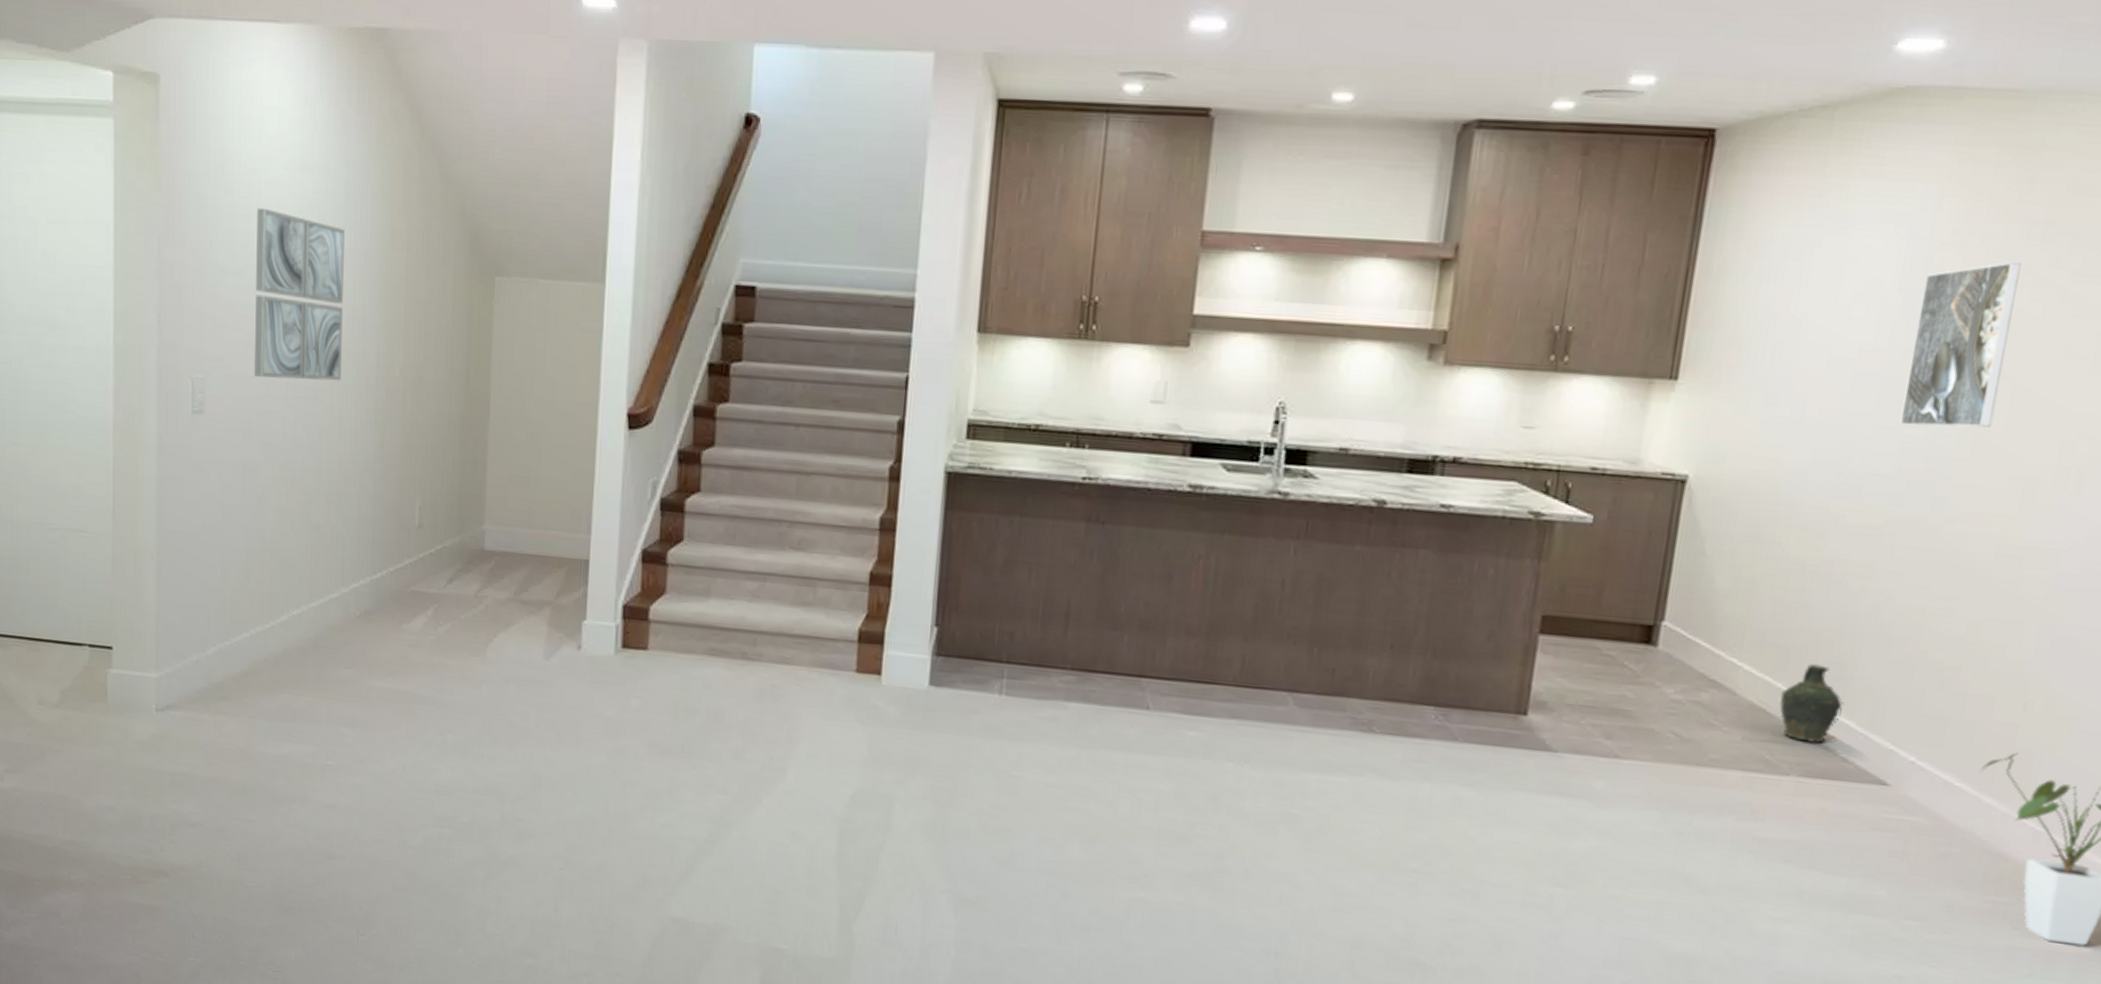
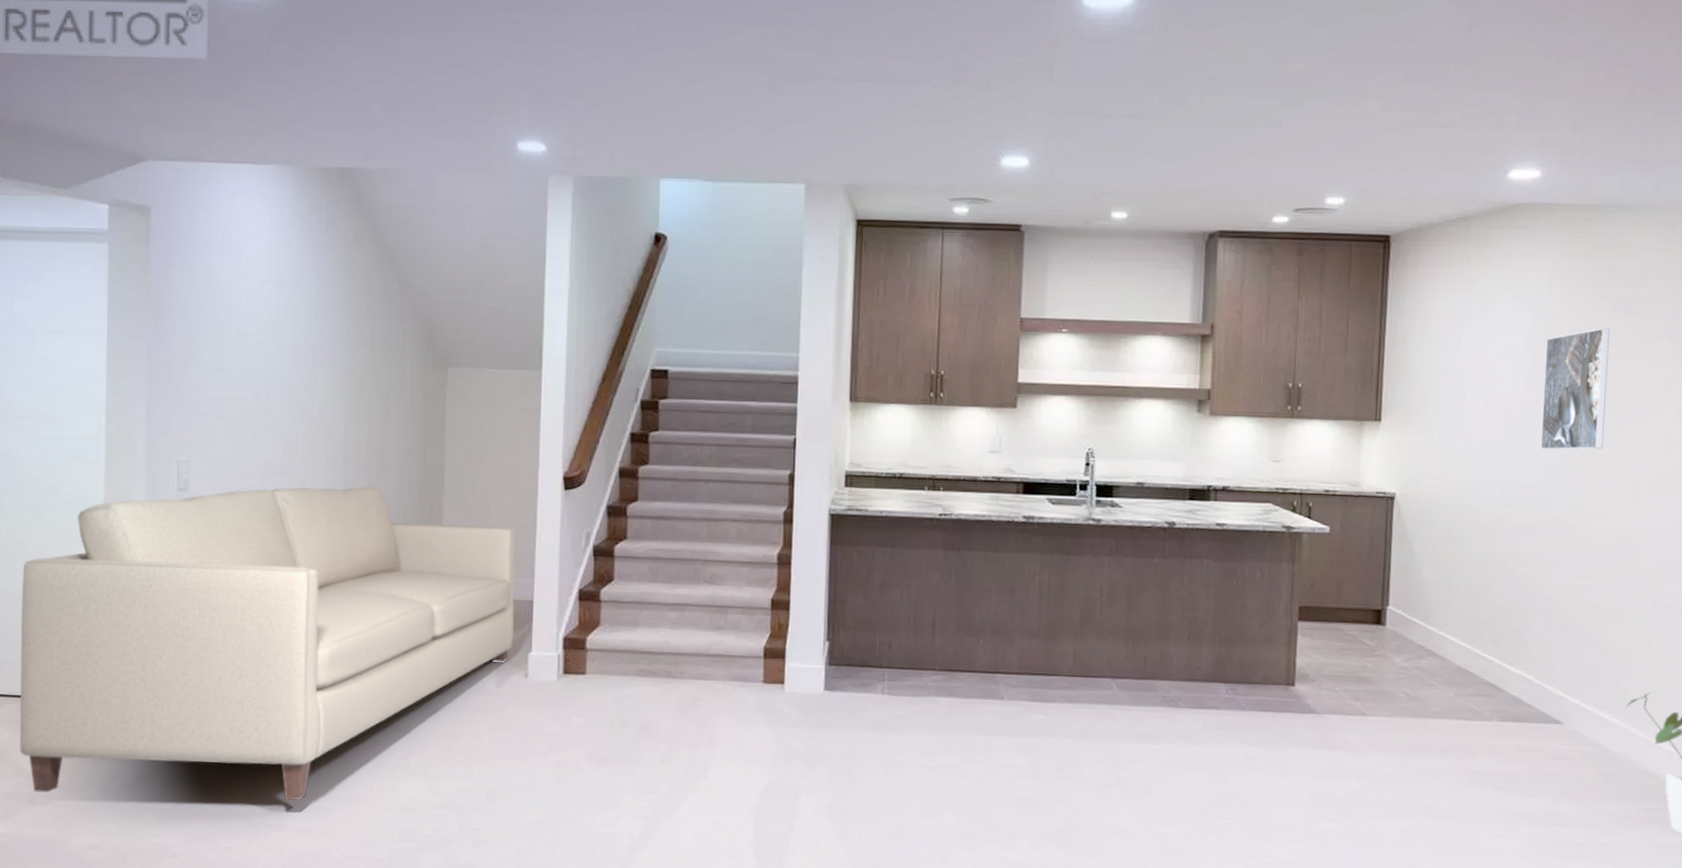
sofa: none [27,414,571,774] -> present [19,487,516,801]
wall art: present [255,207,345,381] -> none [235,315,315,459]
ceramic jug: present [1779,664,1845,744] -> none [1478,633,1525,695]

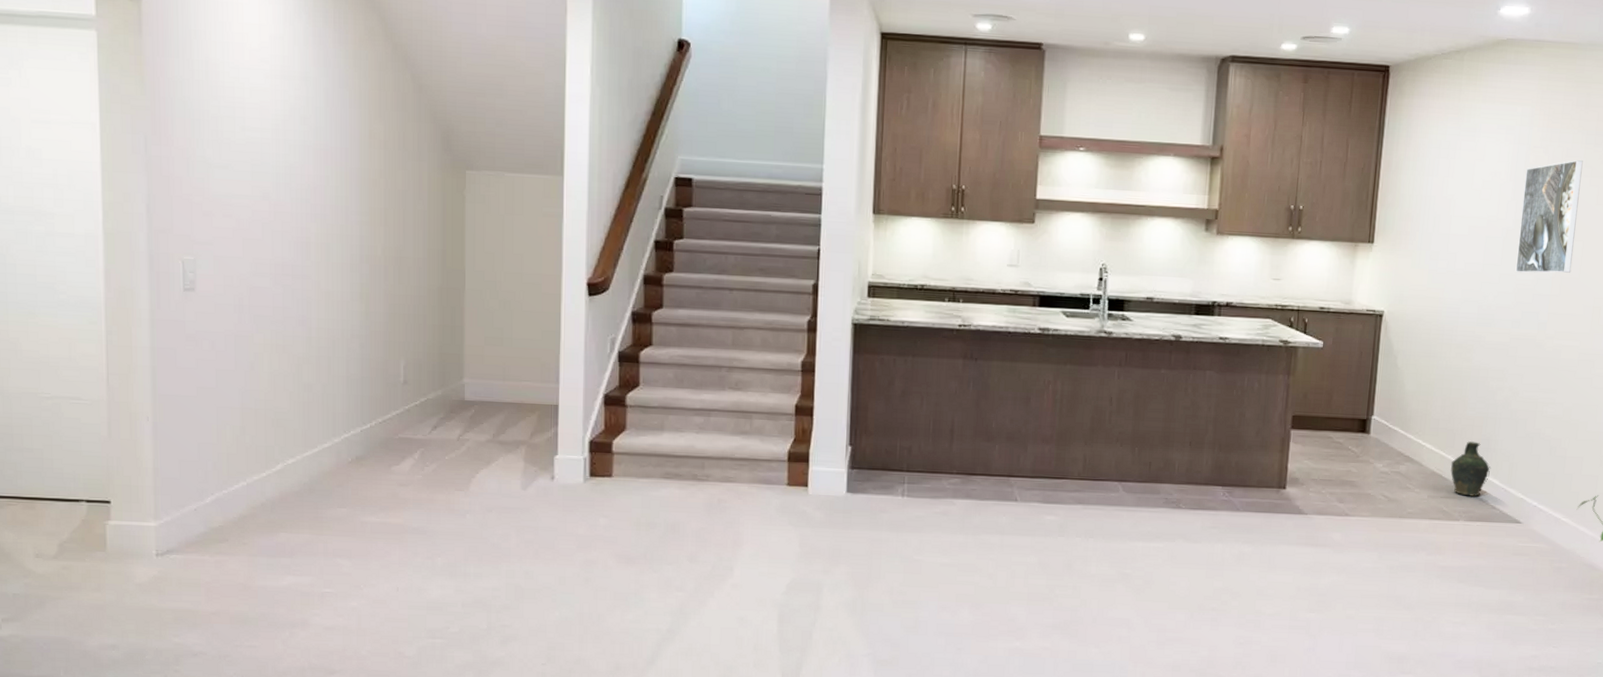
sofa: present [19,487,516,801] -> none [19,289,540,600]
ceramic jug: none [1478,633,1525,695] -> present [1450,441,1491,497]

